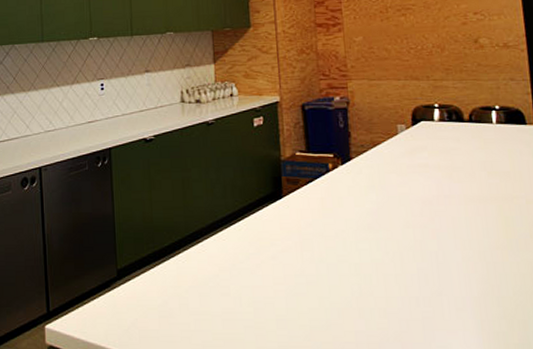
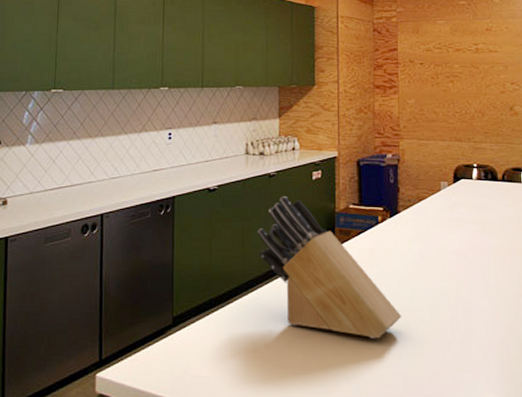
knife block: none [198,145,362,294] -> present [257,196,402,339]

